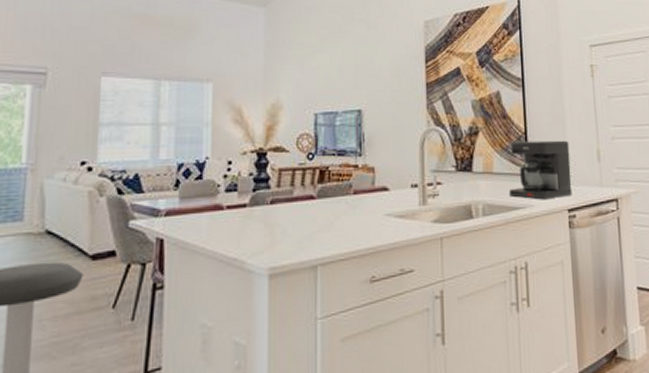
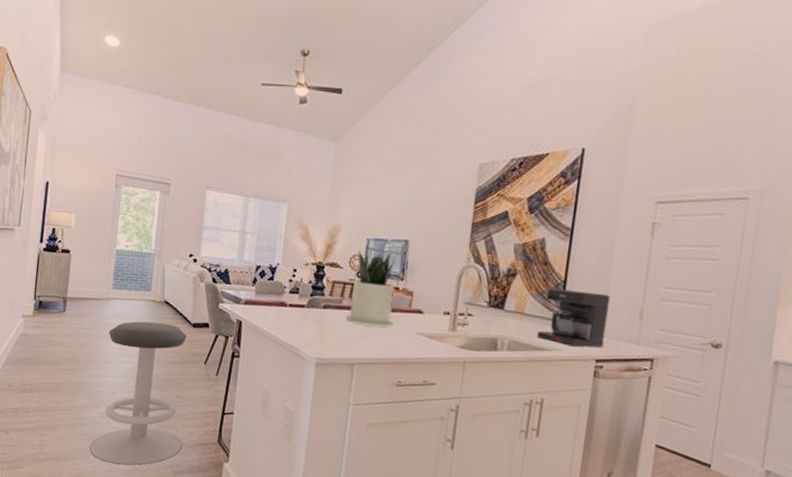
planter: none [300,127,358,218] -> present [346,251,396,328]

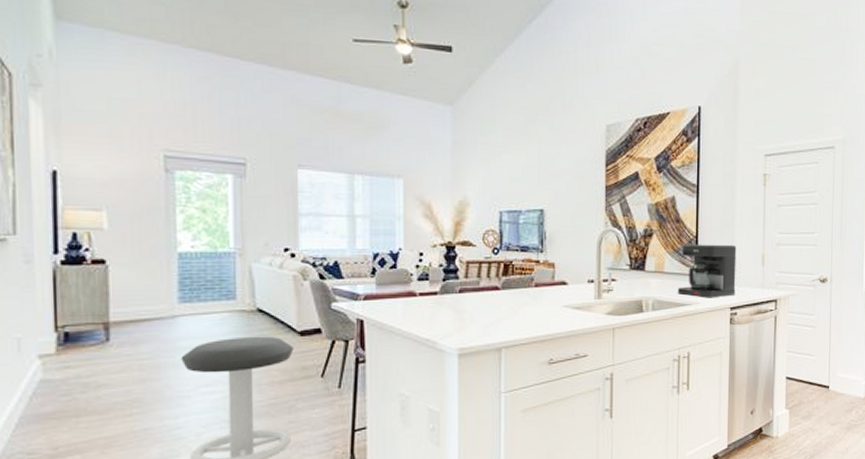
planter: present [346,251,396,328] -> none [486,225,538,306]

